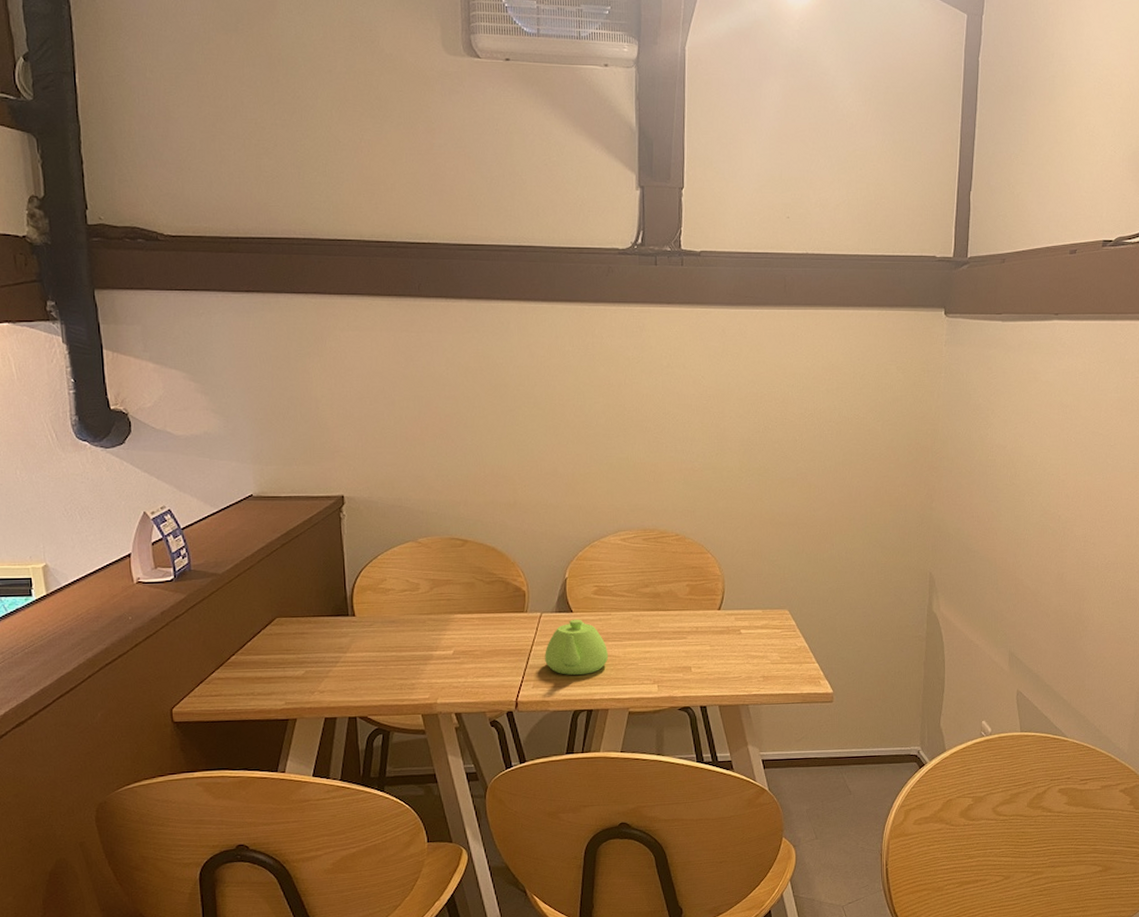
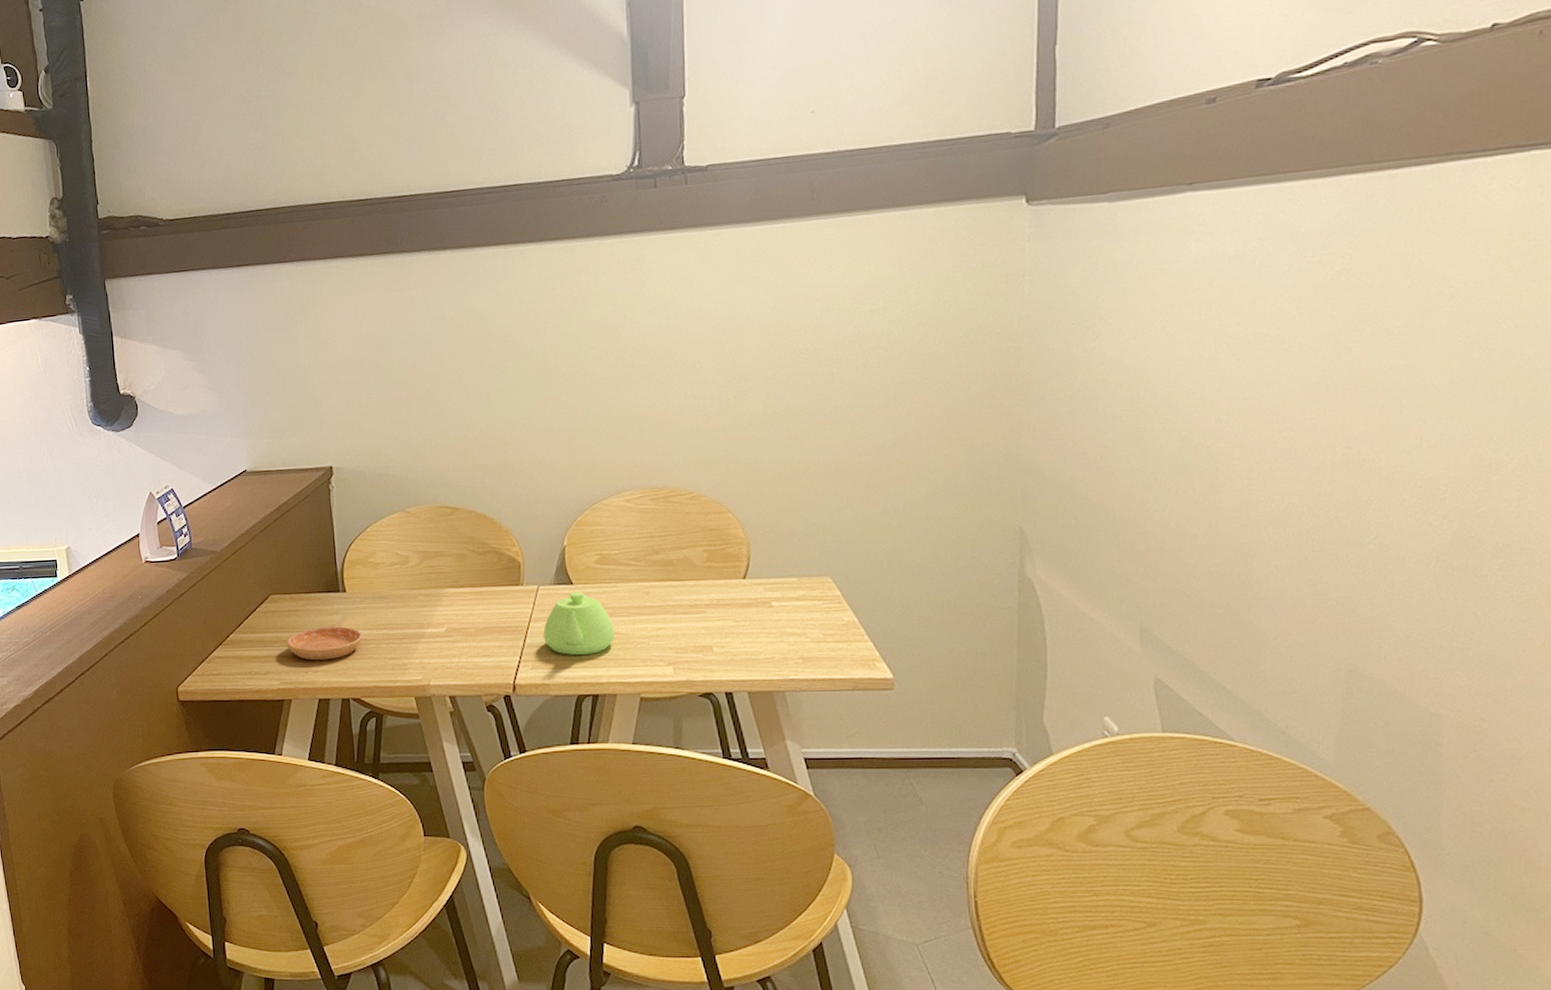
saucer: none [292,649,371,681] -> present [286,626,363,661]

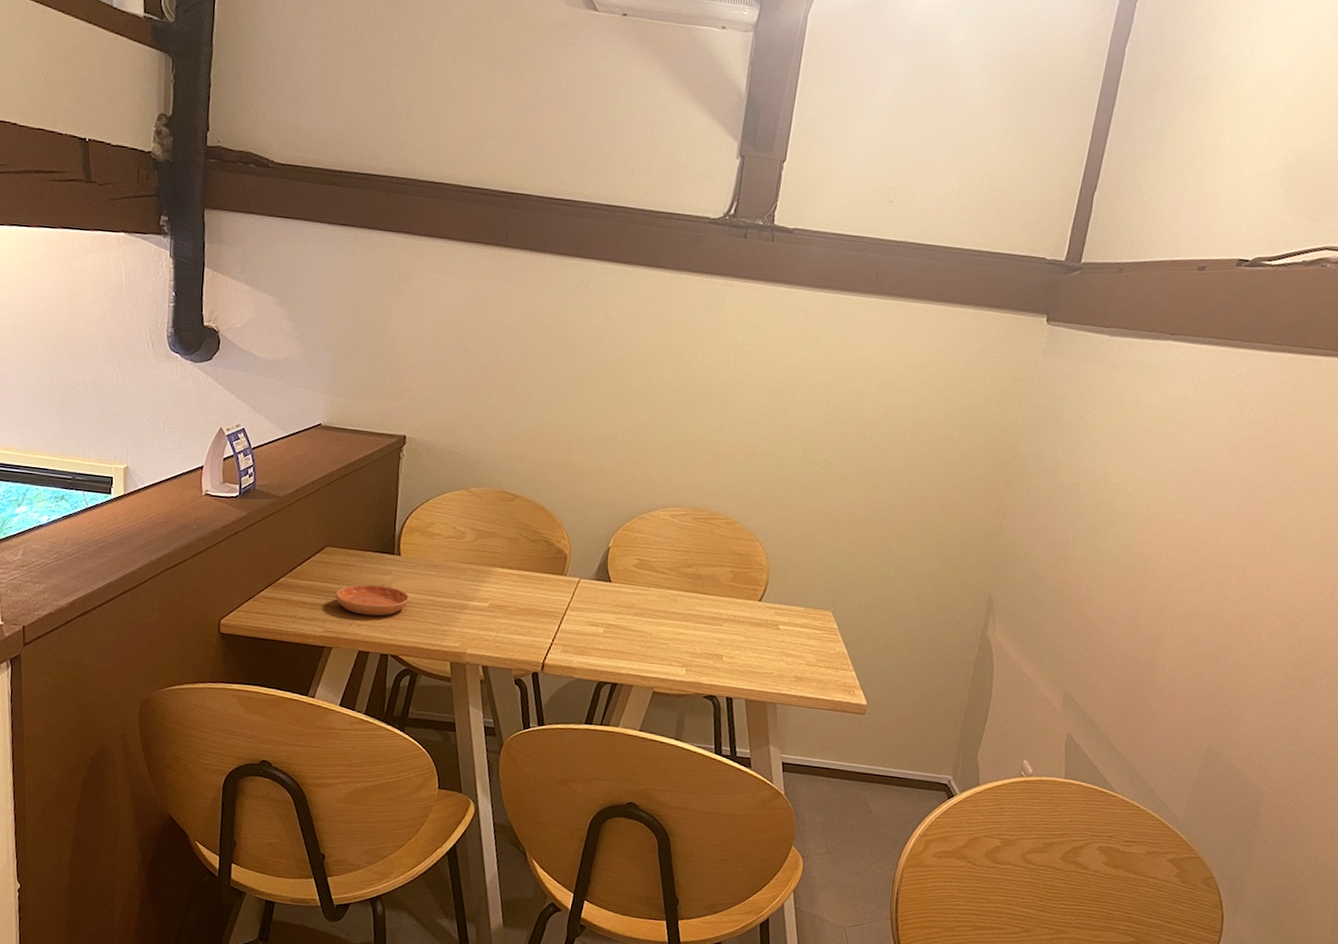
teapot: present [543,591,614,655] -> none [577,589,641,647]

